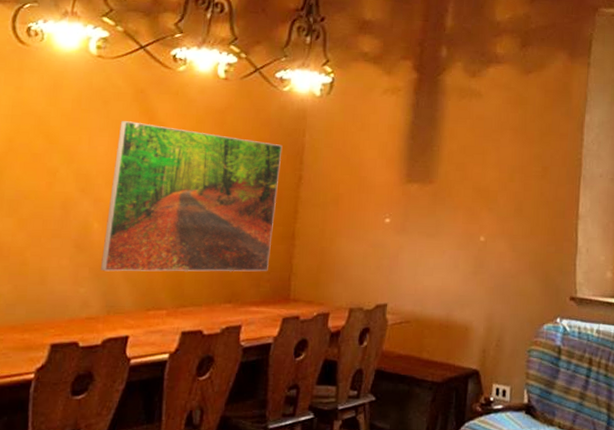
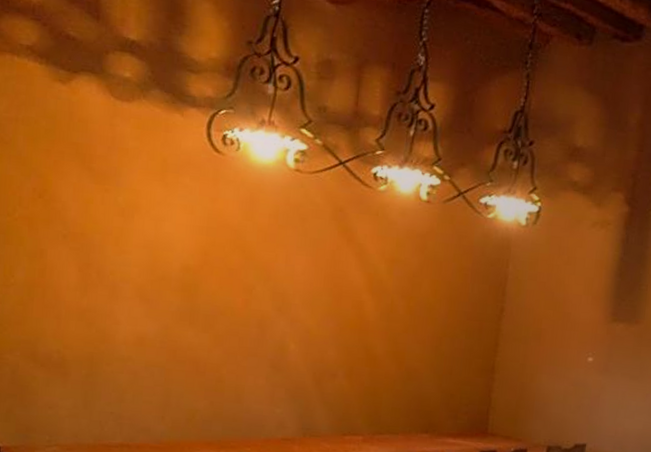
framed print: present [101,121,283,272] -> none [297,240,485,404]

